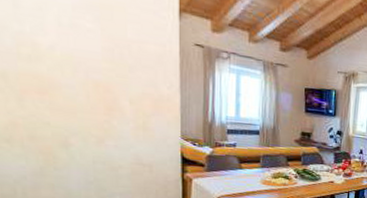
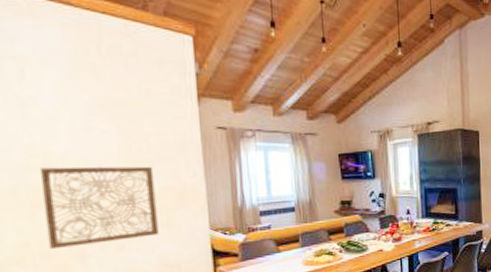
wall art: none [28,56,135,136] -> present [39,166,159,250]

